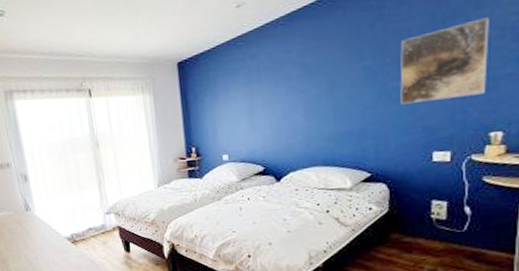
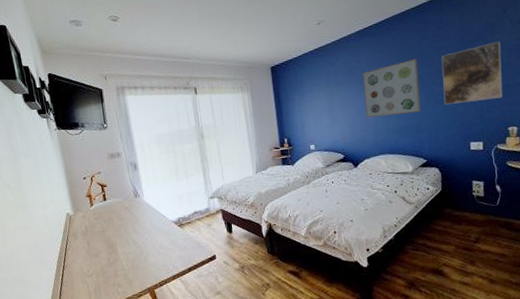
wall art: none [292,45,368,123] -> present [363,58,421,118]

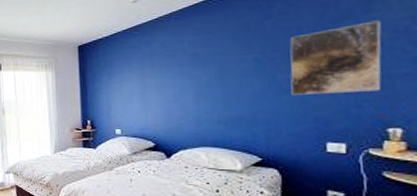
wall art: present [363,58,421,118] -> none [183,39,258,105]

